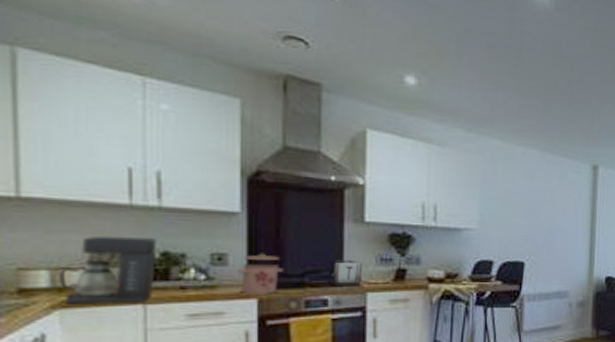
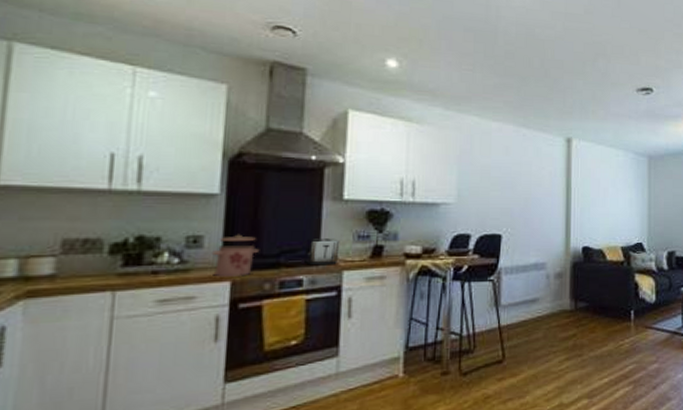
coffee maker: present [57,235,157,306] -> none [25,221,133,296]

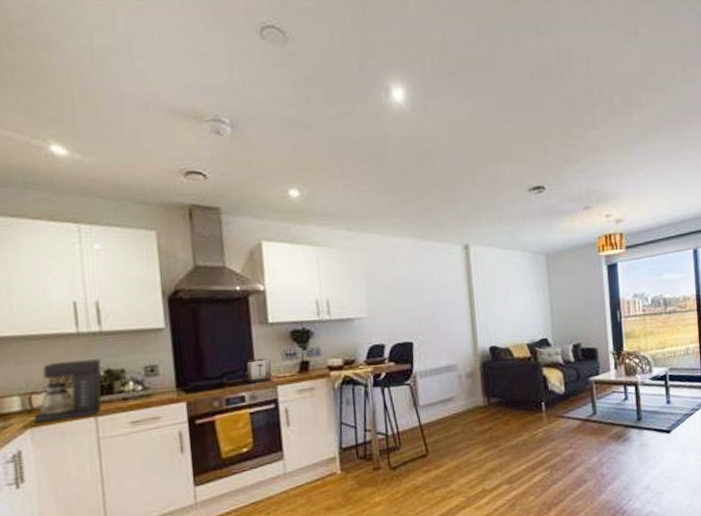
coffee maker: none [25,221,133,296] -> present [26,358,102,425]
cooking pot: present [211,234,260,277] -> none [166,361,206,399]

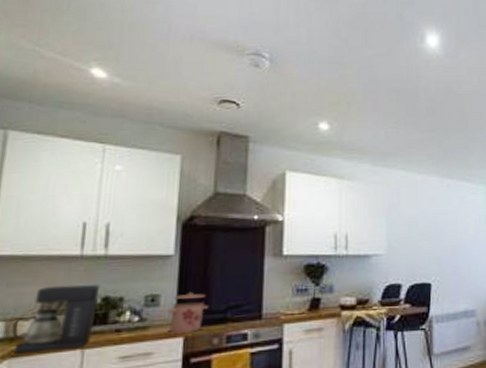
cooking pot: none [166,361,206,399] -> present [166,291,209,334]
toaster: present [242,358,272,384] -> none [249,293,281,320]

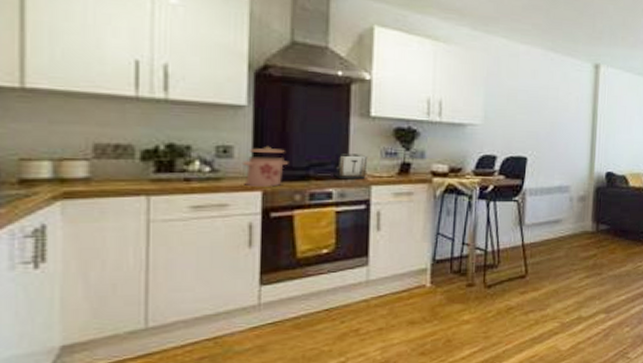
coffee maker: present [10,284,100,355] -> none [60,127,163,197]
toaster: none [249,293,281,320] -> present [334,153,368,180]

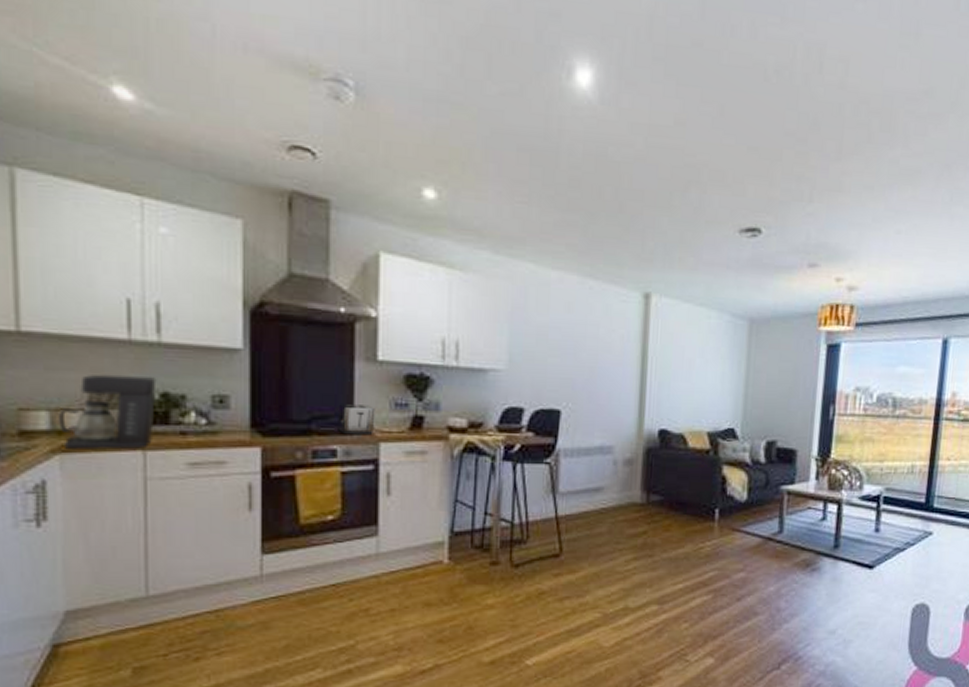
coffee maker: none [60,127,163,197] -> present [57,374,157,451]
cooking pot: present [241,146,289,187] -> none [238,395,290,443]

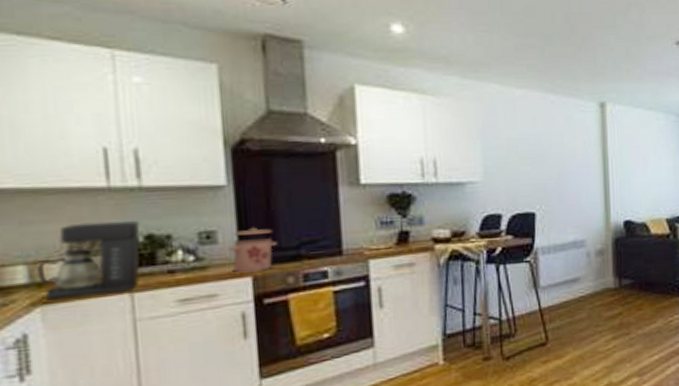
cooking pot: none [238,395,290,443] -> present [227,227,278,273]
toaster: present [338,404,375,436] -> none [325,226,363,256]

